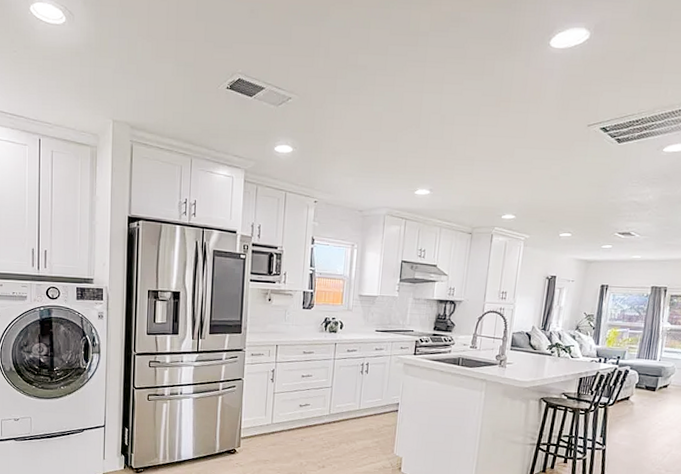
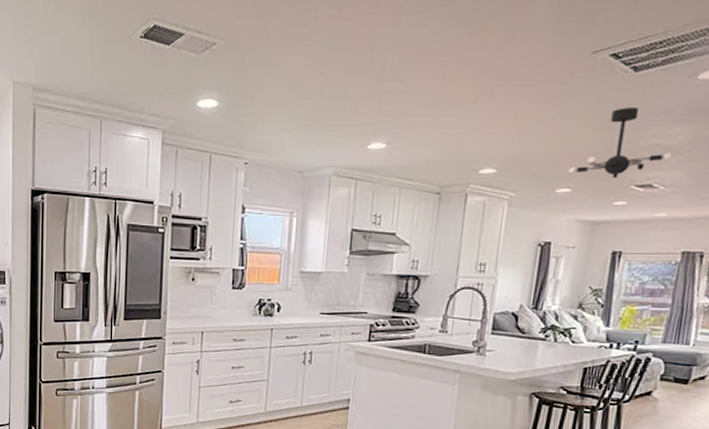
ceiling light fixture: none [569,171,645,227] -> present [568,107,673,179]

